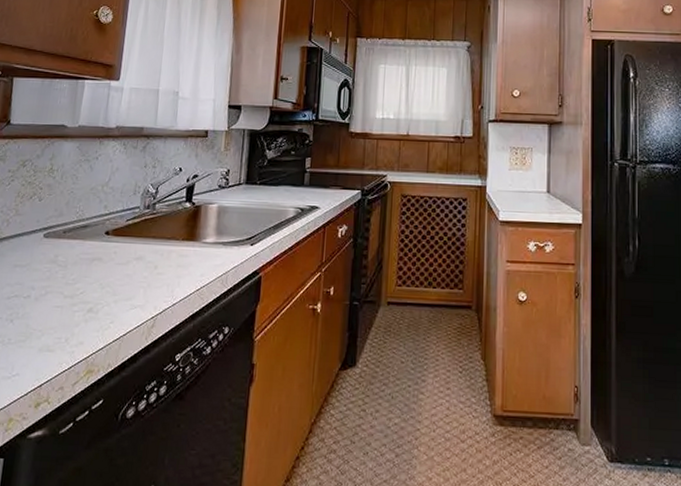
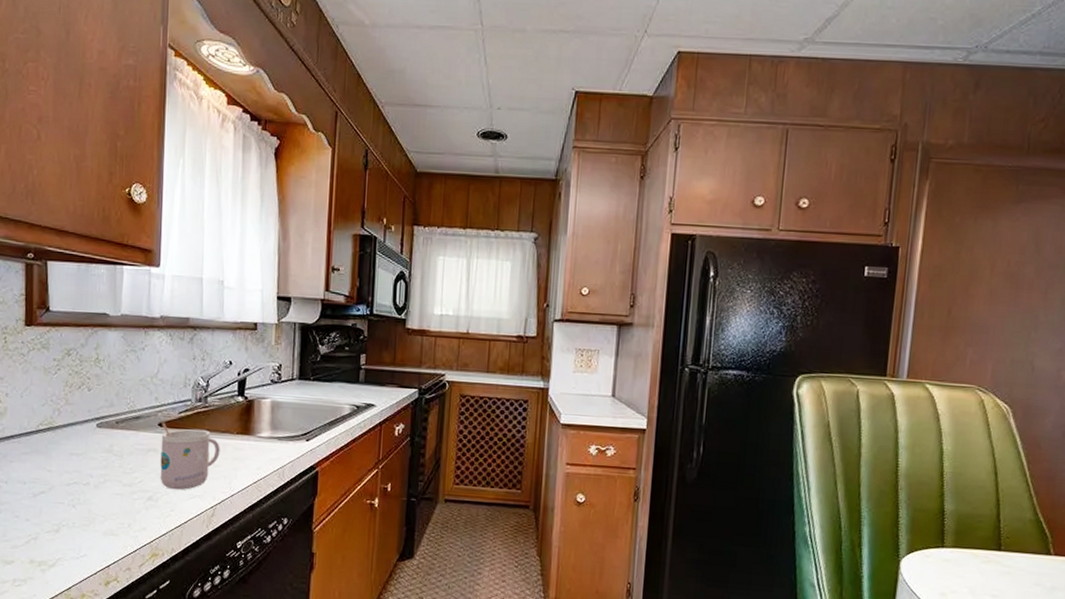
mug: none [102,230,165,301] -> present [160,422,220,490]

